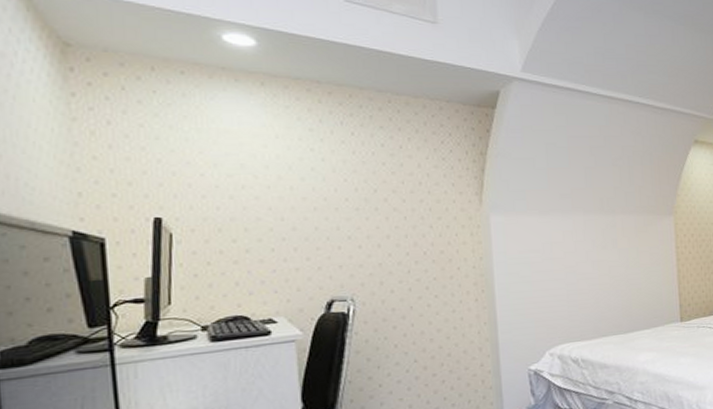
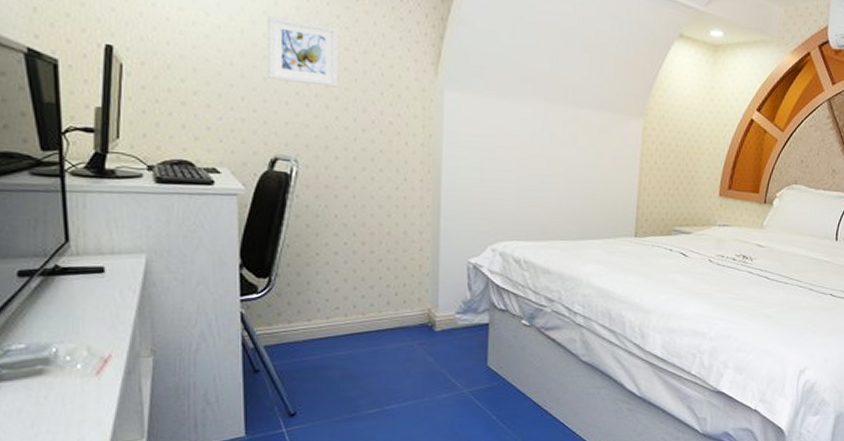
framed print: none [315,170,388,229] -> present [266,15,338,88]

